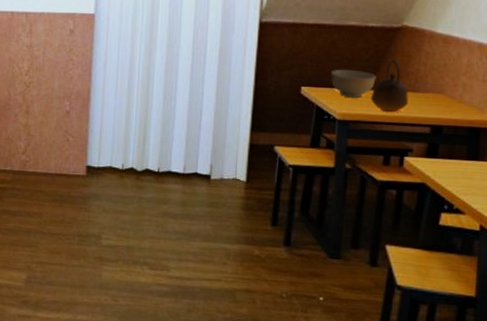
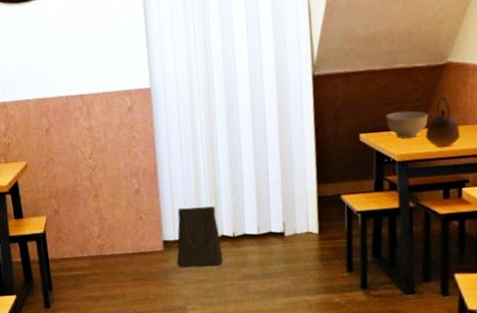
shopping bag: none [97,135,145,199] -> present [176,206,223,267]

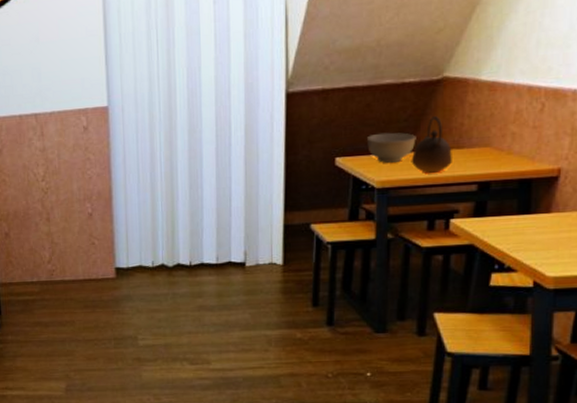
shopping bag: present [176,206,223,267] -> none [129,233,178,296]

